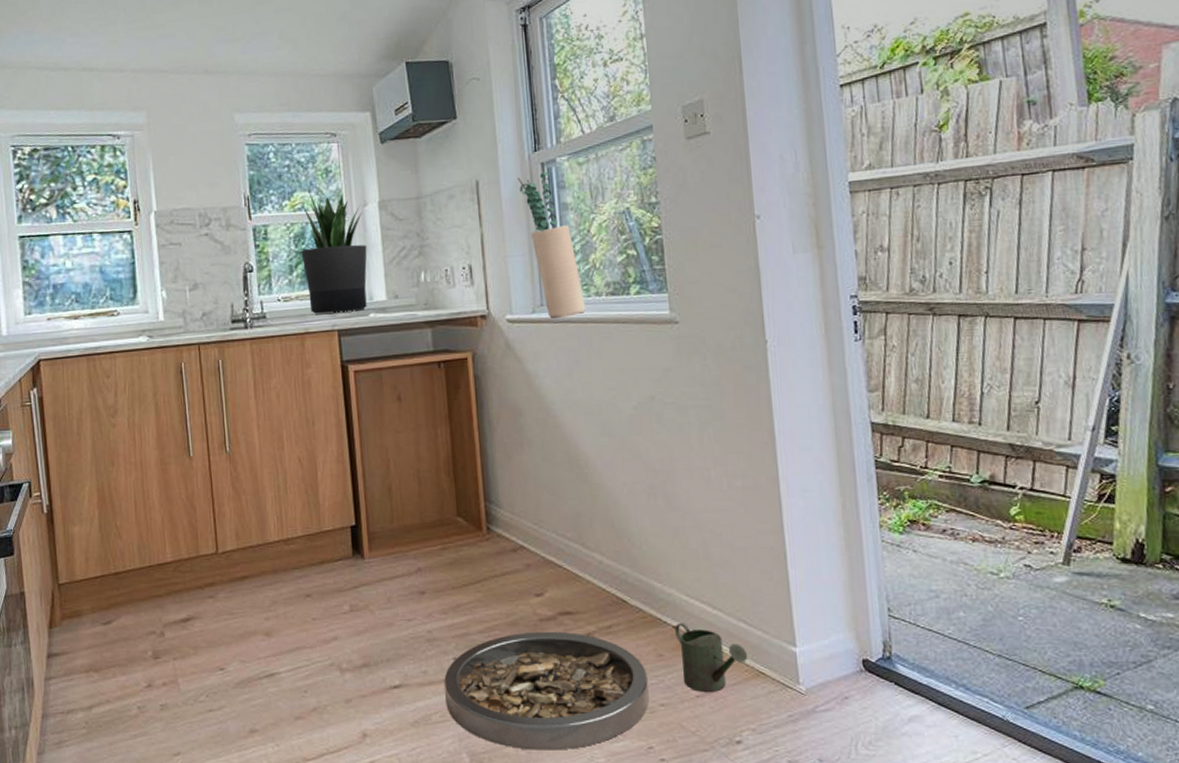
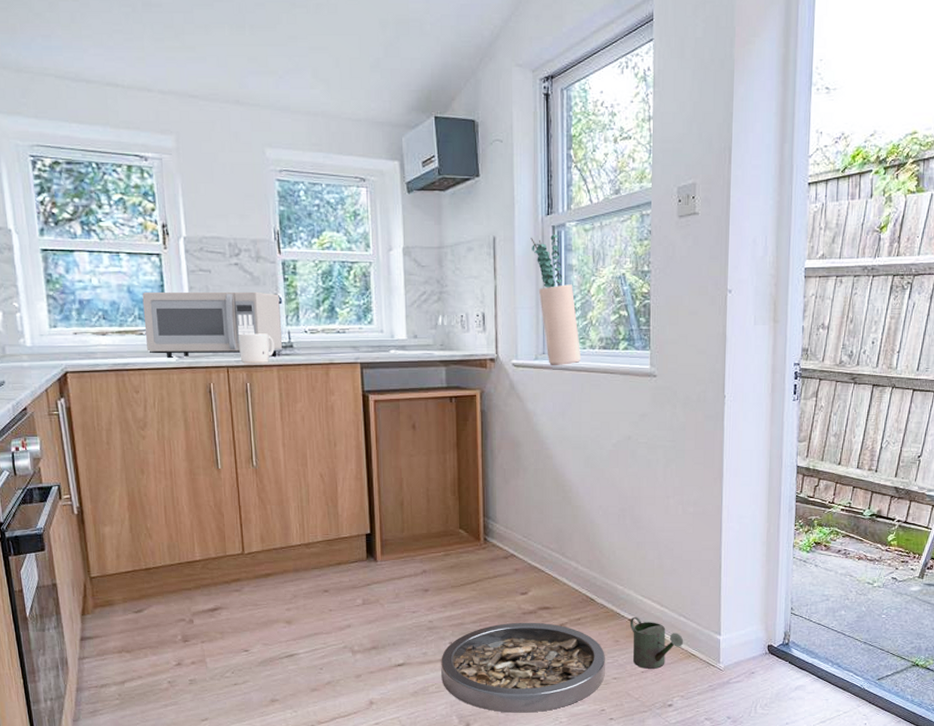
microwave: none [114,261,256,339] -> present [142,291,283,359]
mug: none [208,305,247,339] -> present [237,333,275,364]
planter: present [301,191,367,314] -> none [328,231,391,347]

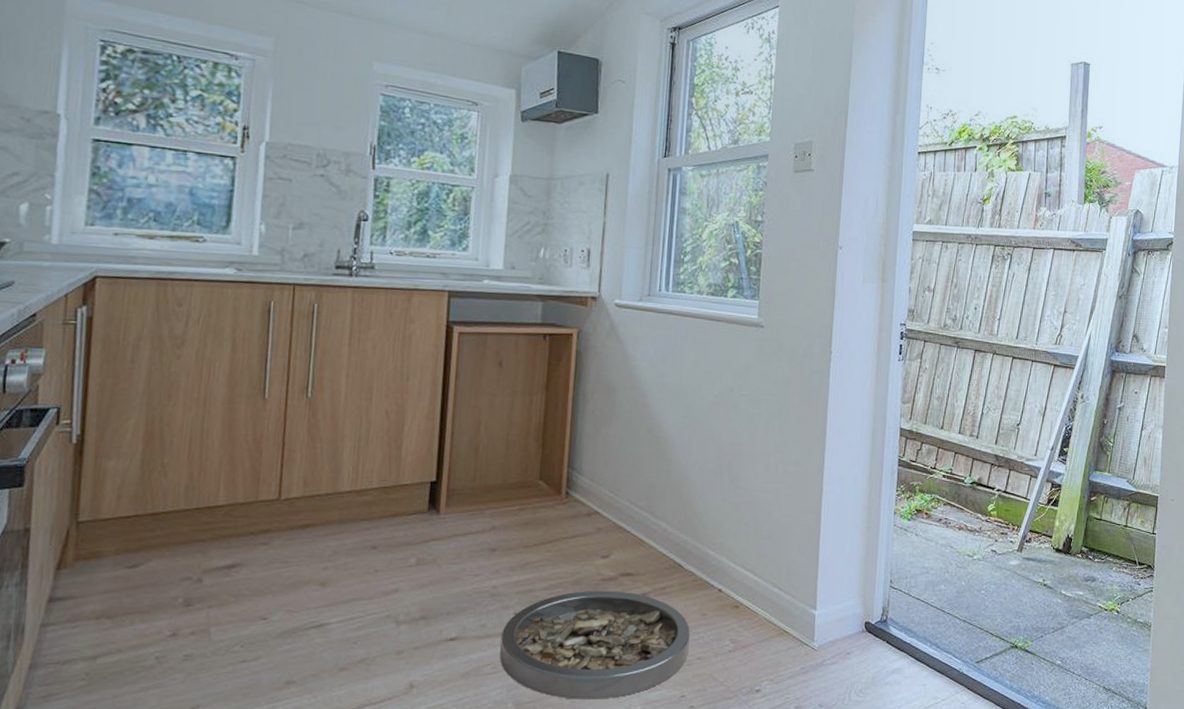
microwave: present [142,291,283,359] -> none [201,196,367,277]
mug: present [237,333,275,364] -> none [310,249,353,284]
vase: present [530,229,582,366] -> none [645,172,688,310]
watering can: present [629,616,684,669] -> none [719,586,777,647]

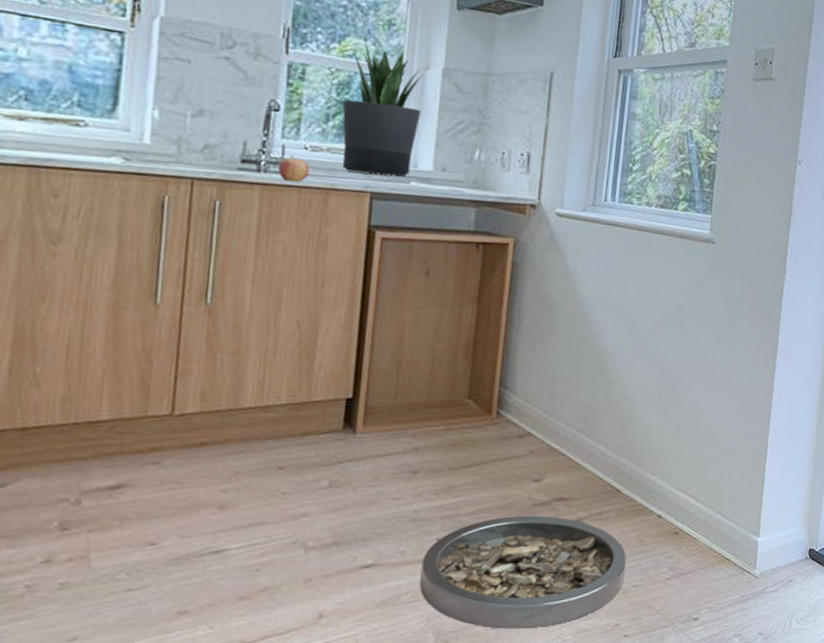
fruit: none [367,261,395,285] -> present [278,156,310,183]
planter: none [422,152,492,276] -> present [342,39,423,177]

